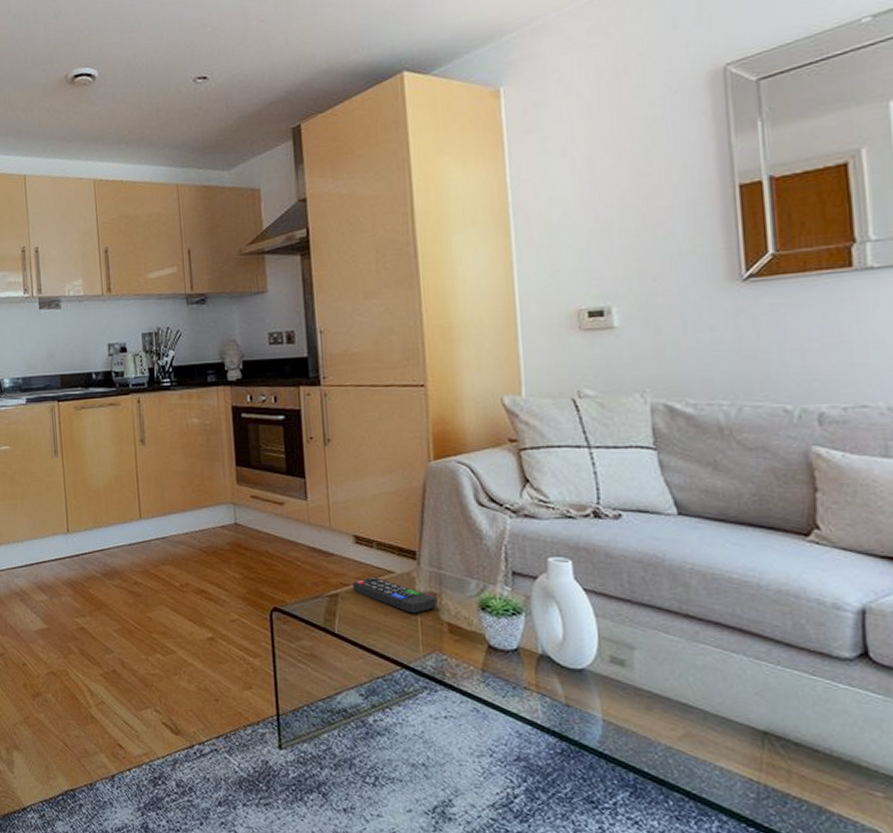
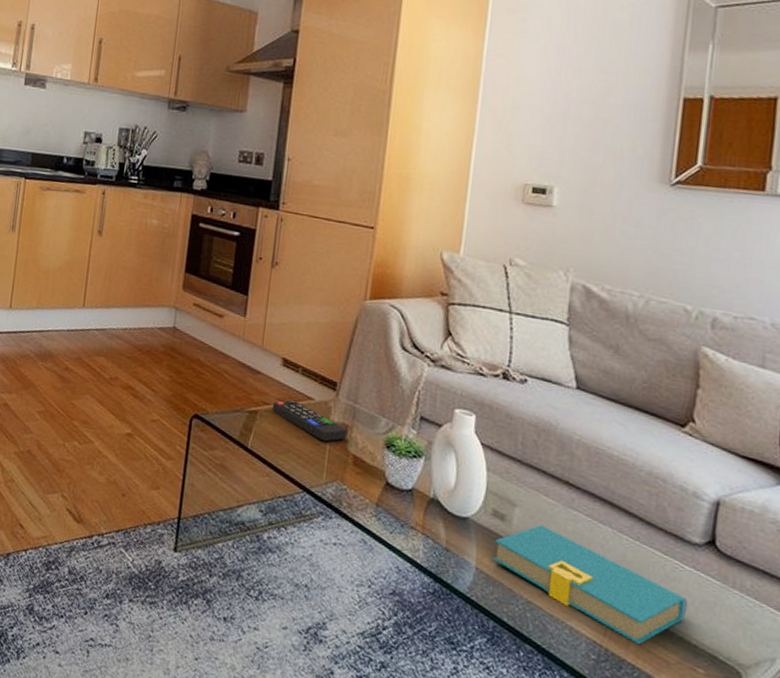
book: none [618,664,851,776] -> present [494,524,689,645]

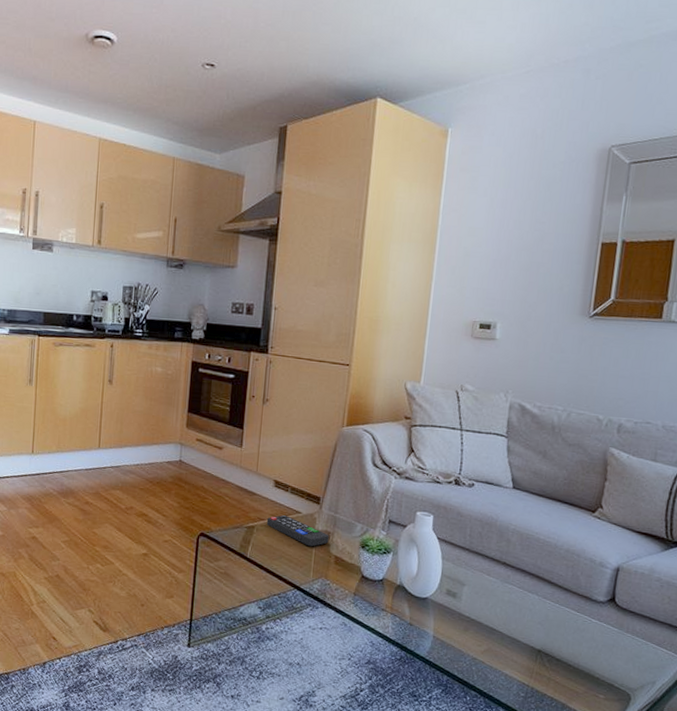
book: present [494,524,689,645] -> none [447,598,594,682]

